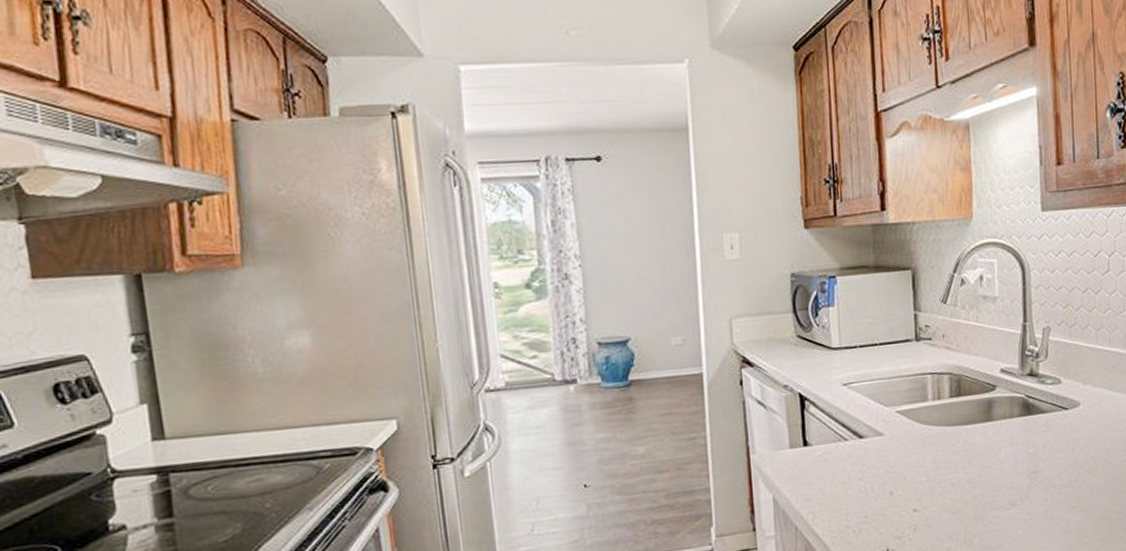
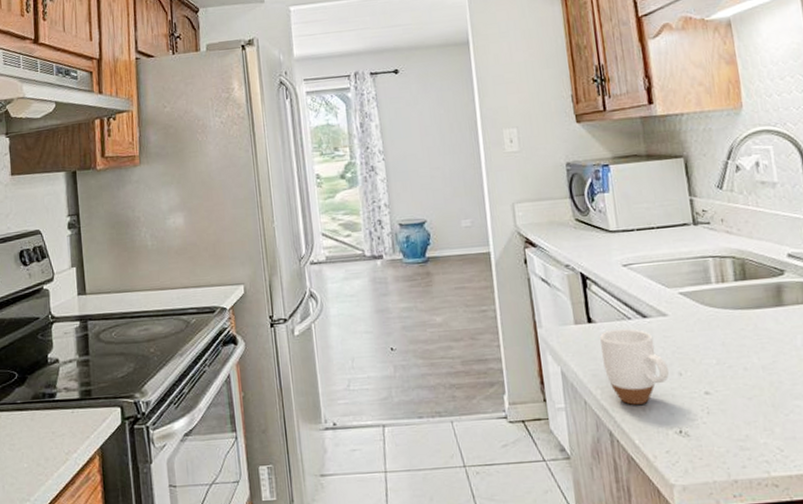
mug: none [815,450,881,528] -> present [600,328,670,405]

